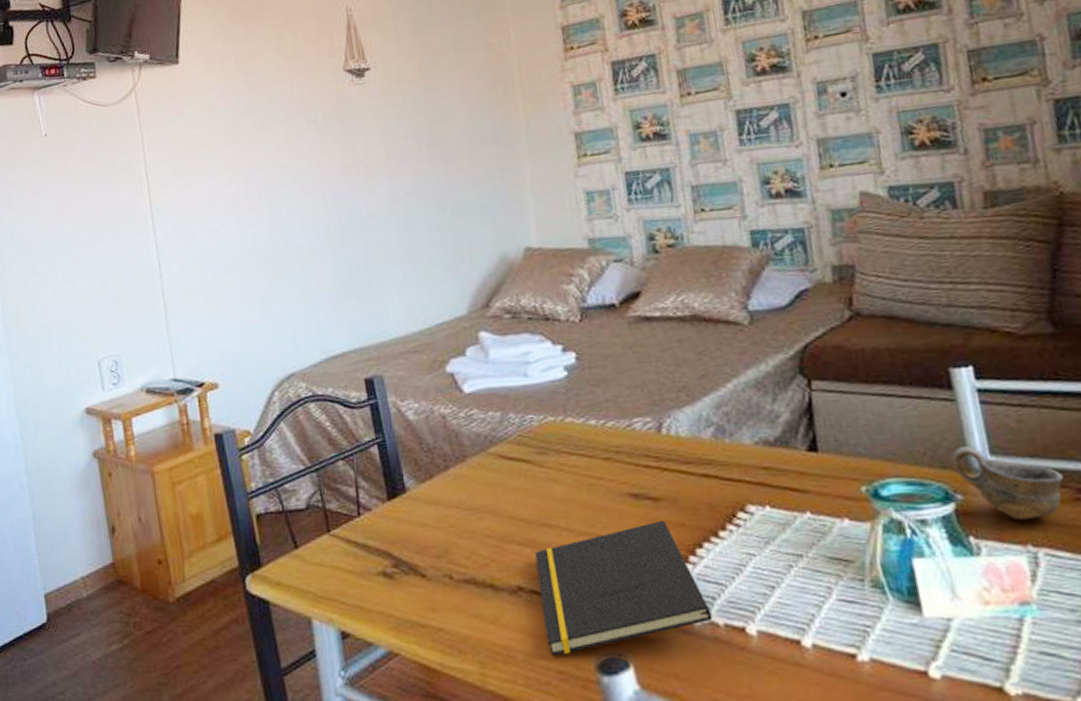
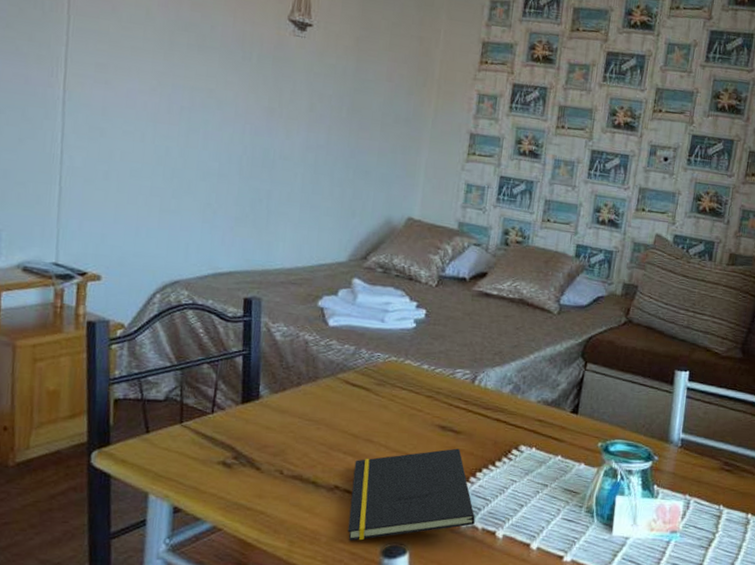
cup: present [950,446,1064,521] -> none [658,424,719,478]

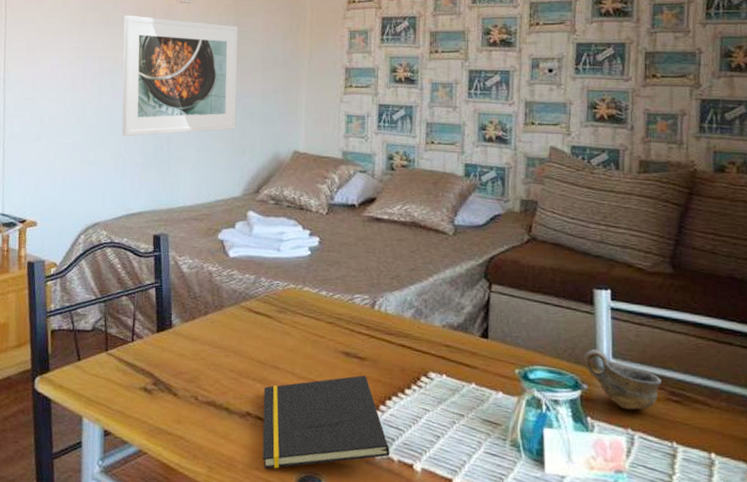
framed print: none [213,42,358,188] -> present [121,16,238,137]
cup: none [658,424,719,478] -> present [584,349,661,410]

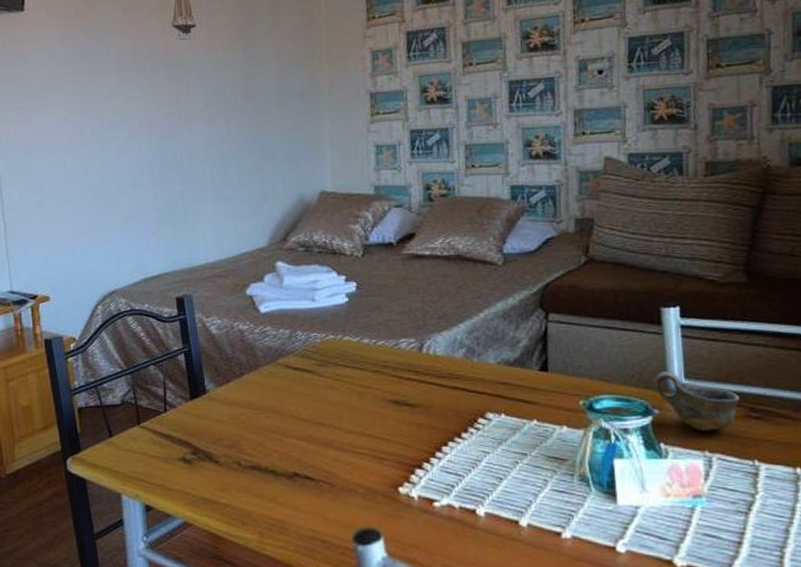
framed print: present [121,16,238,137] -> none [119,59,255,195]
notepad: present [262,375,390,469] -> none [310,423,450,529]

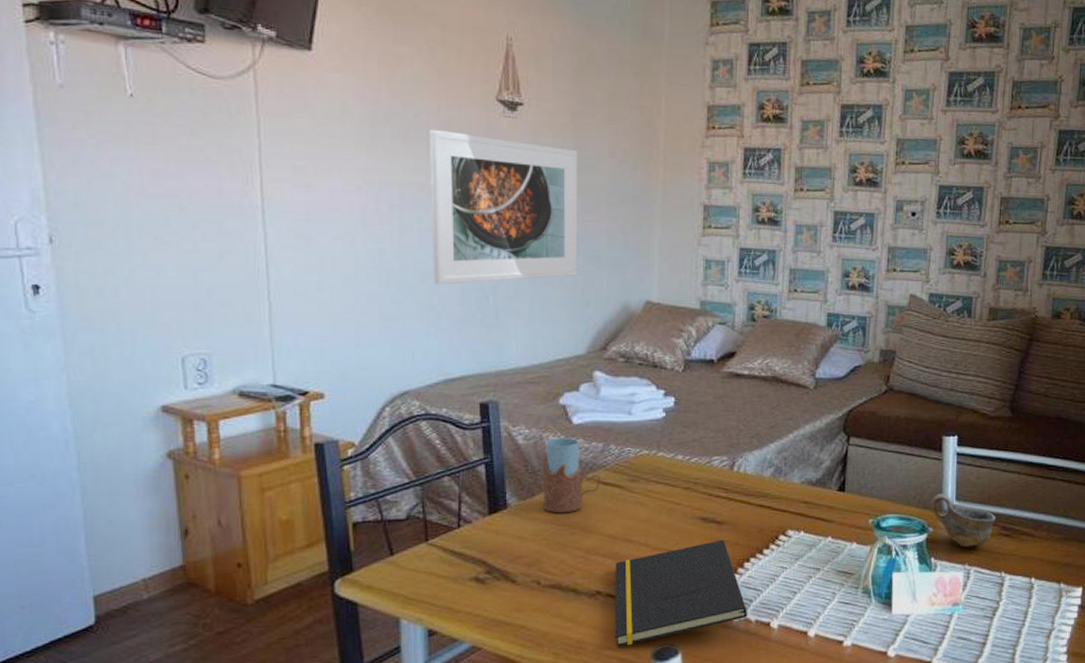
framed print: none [119,59,255,195] -> present [430,130,578,285]
drinking glass: none [234,325,291,398] -> present [542,437,601,514]
notepad: none [310,423,450,529] -> present [614,539,747,648]

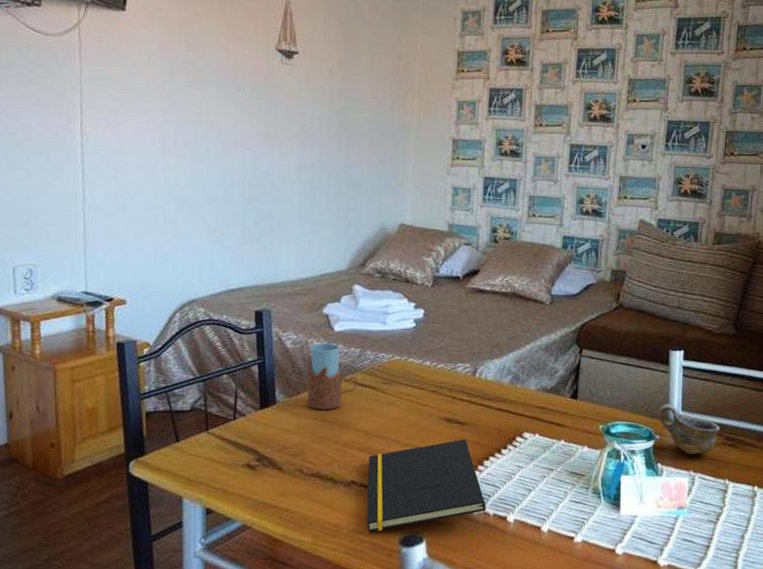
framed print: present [430,130,578,285] -> none [219,76,344,208]

